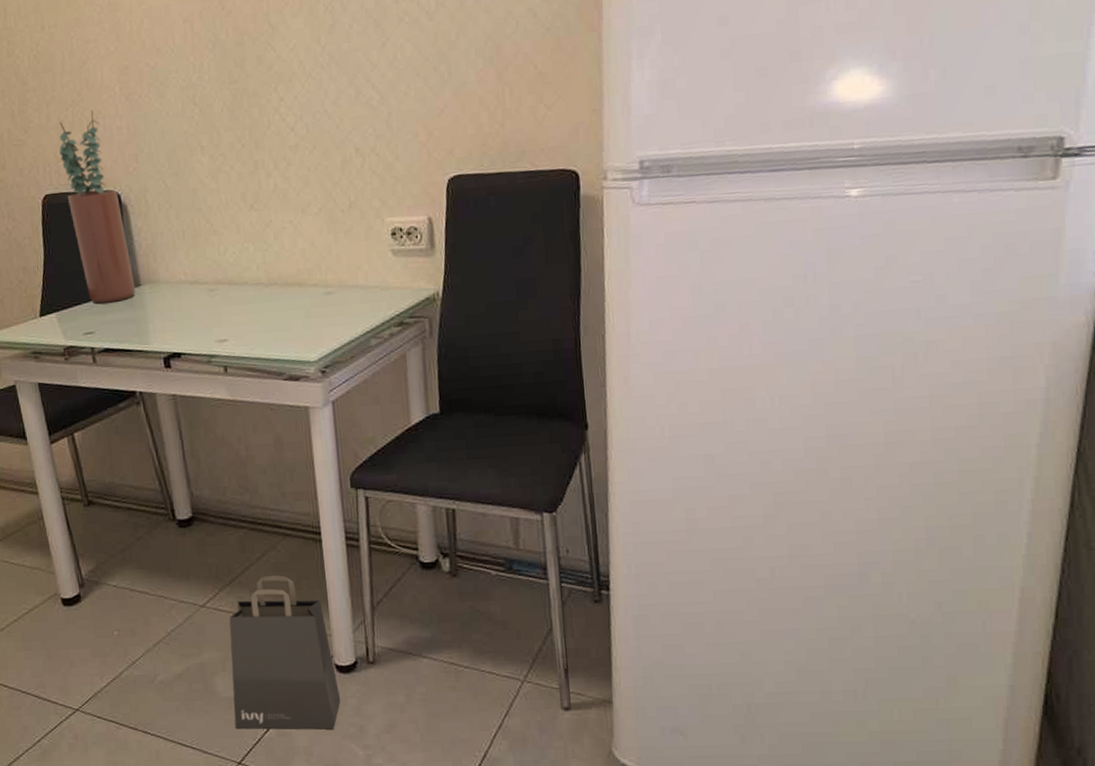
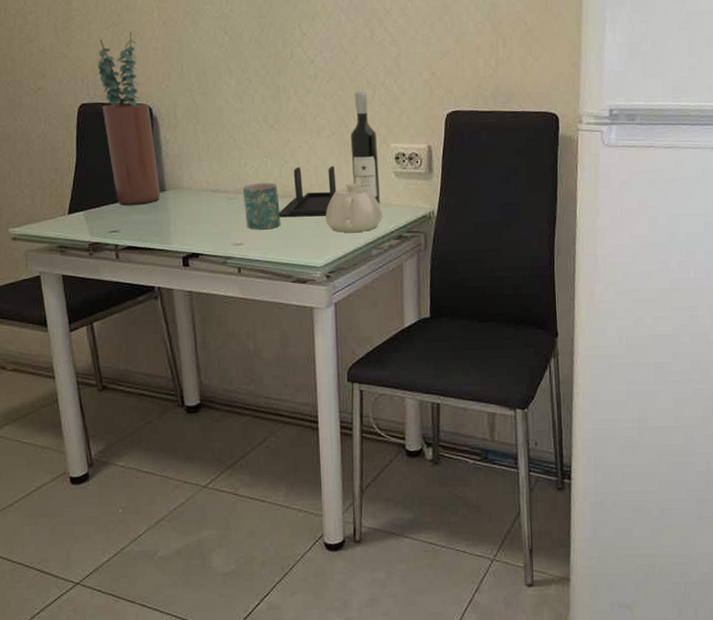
mug: none [223,269,268,324] -> present [242,182,281,230]
shopping bag: present [229,575,341,730] -> none [228,460,328,604]
napkin holder: none [265,247,328,308] -> present [279,166,337,217]
teapot: none [316,257,381,322] -> present [325,176,383,232]
bottle: none [339,160,378,288] -> present [350,92,381,205]

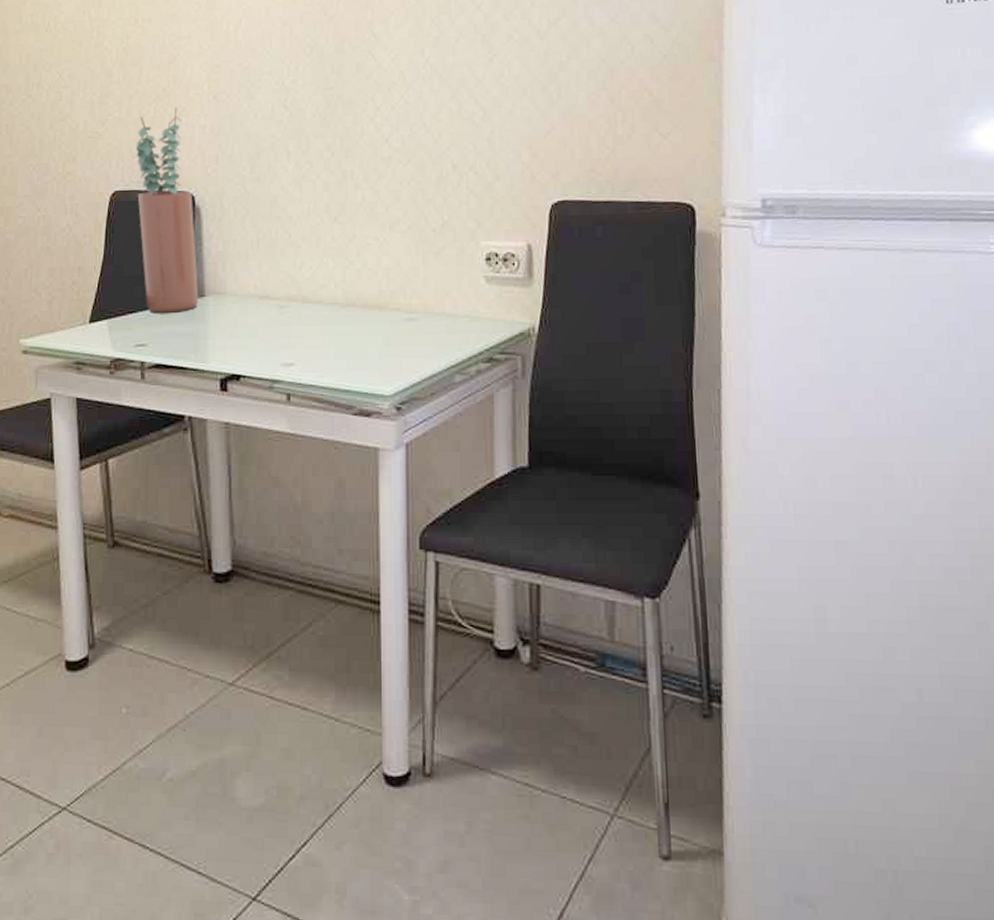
mug: present [242,182,281,230] -> none [296,287,341,347]
napkin holder: present [279,166,337,217] -> none [340,268,412,331]
teapot: present [325,176,383,232] -> none [397,281,469,352]
bottle: present [350,92,381,205] -> none [430,177,467,318]

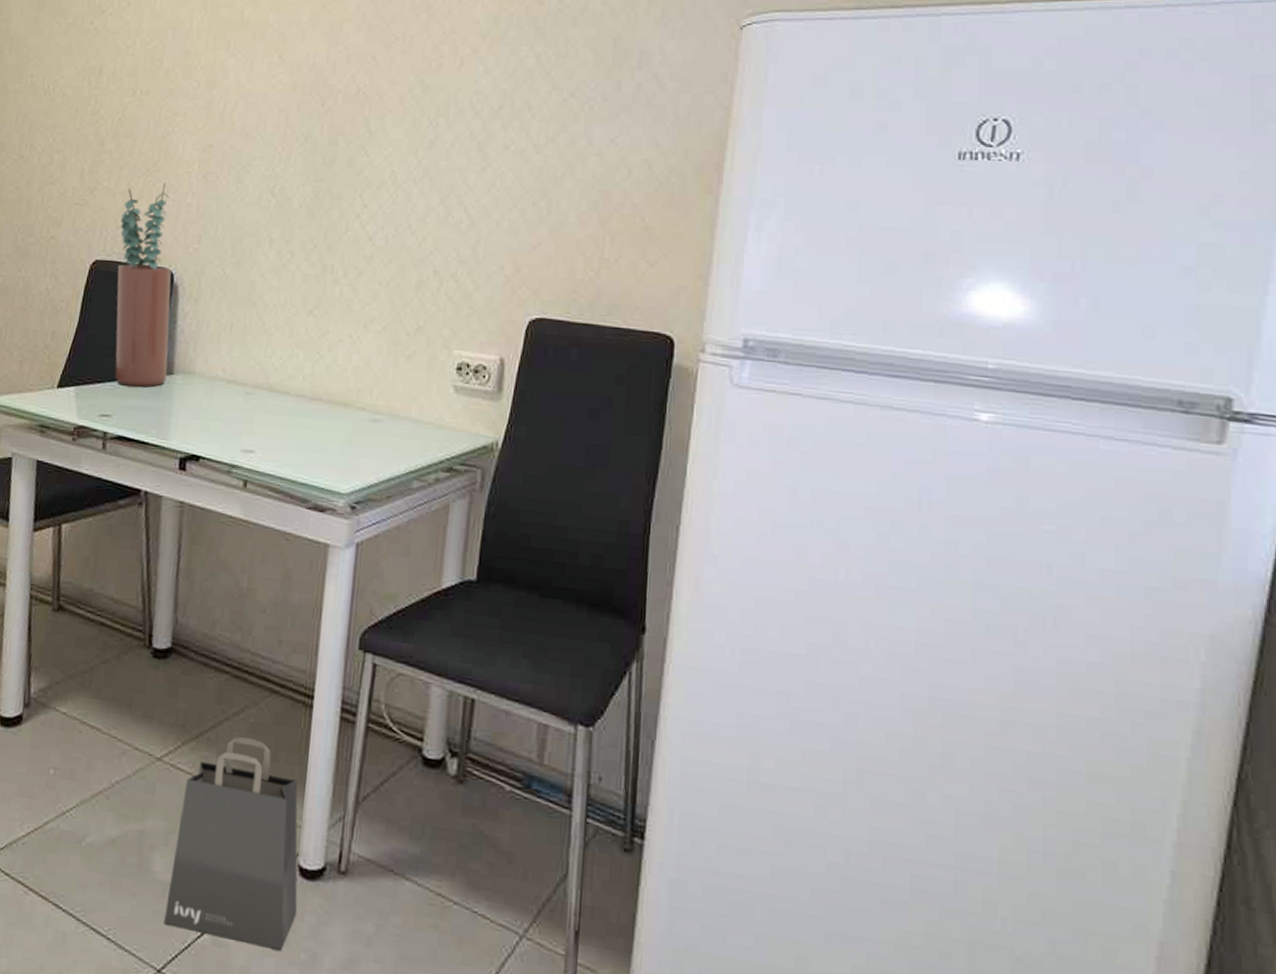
shopping bag: none [254,652,387,862] -> present [164,737,298,951]

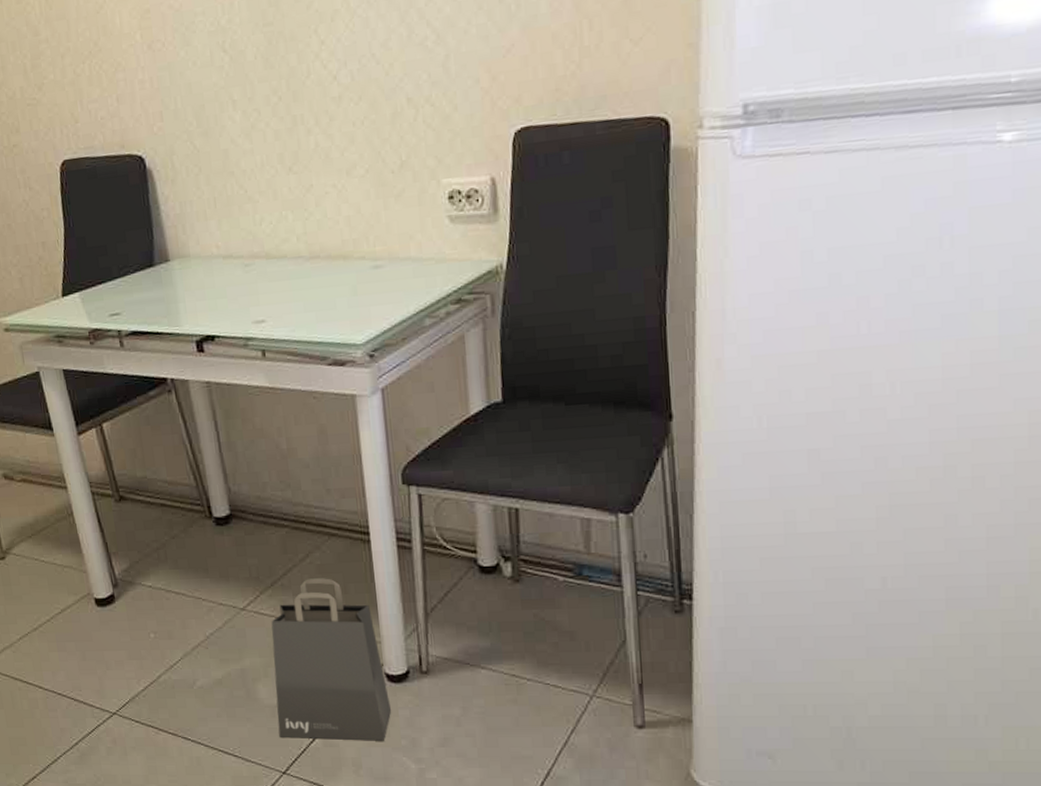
vase: present [115,183,172,387] -> none [75,62,165,282]

